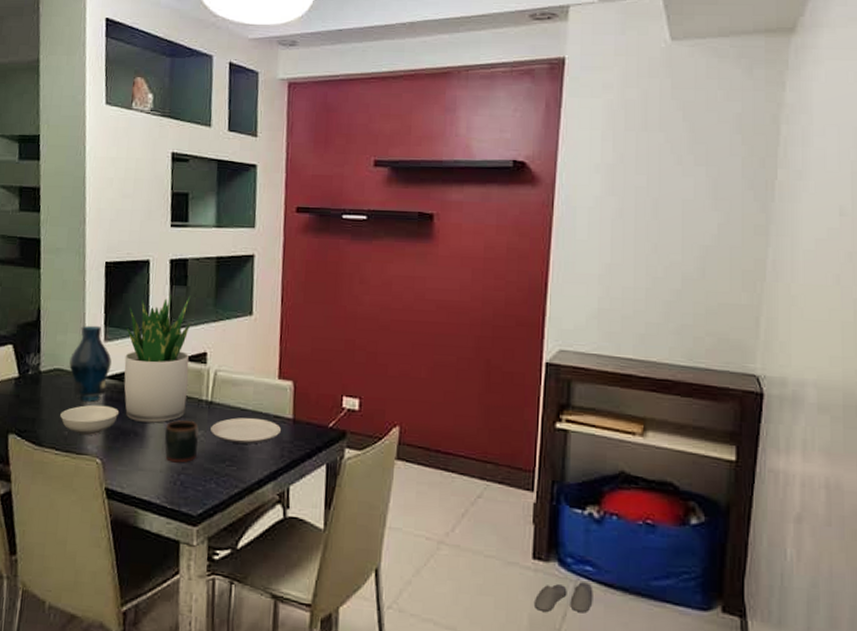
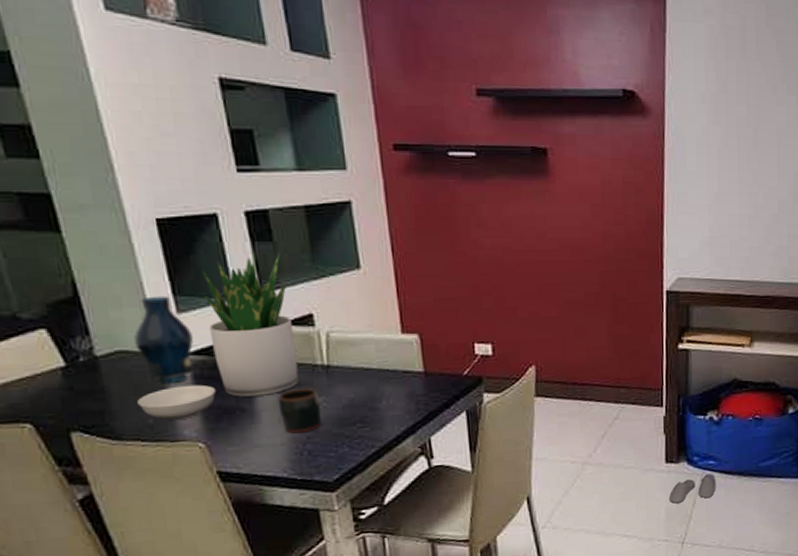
plate: present [210,417,282,444] -> none [332,376,414,405]

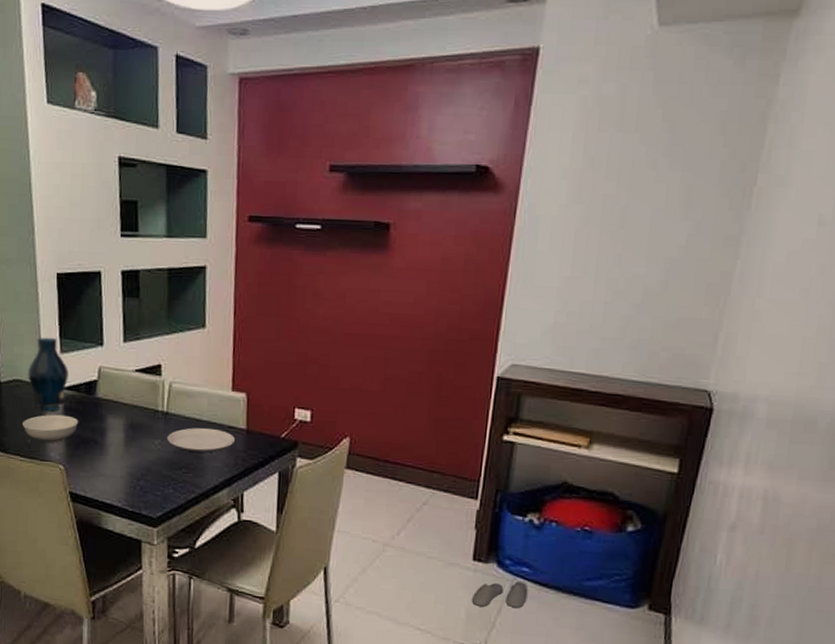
planter: present [201,252,299,397] -> none [80,307,145,432]
mug: present [279,388,321,434] -> none [124,430,157,470]
plate: none [332,376,414,405] -> present [167,428,236,453]

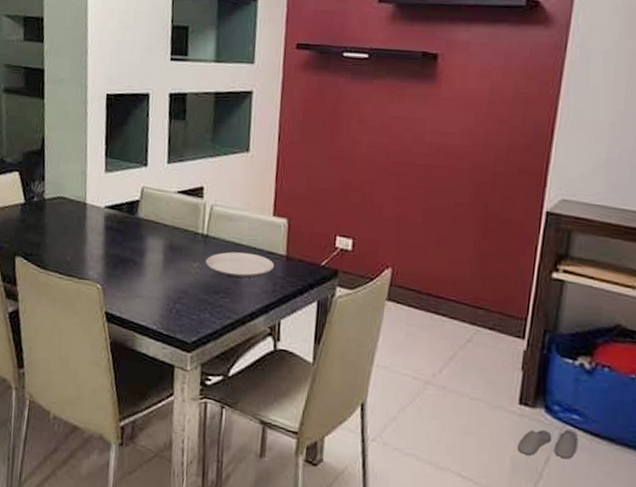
bowl: present [22,414,79,444] -> none [63,233,119,262]
vase: present [28,337,69,411] -> none [72,156,112,230]

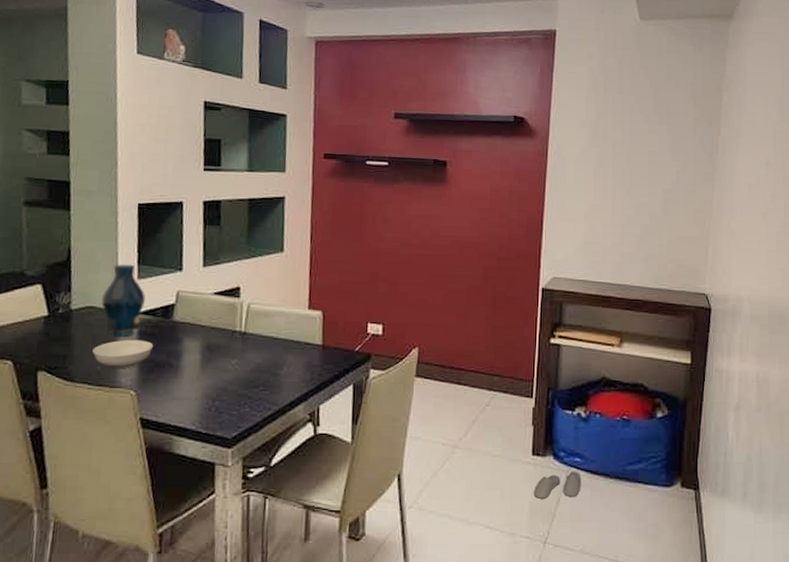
bowl: none [63,233,119,262] -> present [92,339,154,370]
vase: none [72,156,112,230] -> present [102,264,145,337]
plate: present [206,252,275,278] -> none [244,346,312,370]

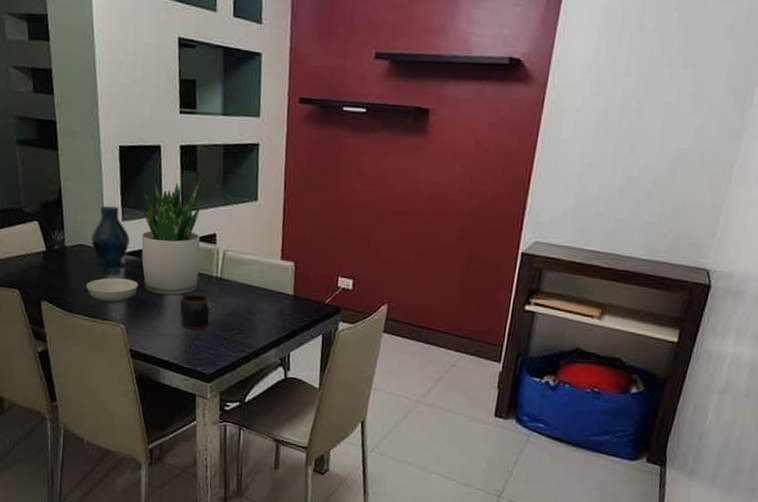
planter: none [158,234,225,354] -> present [140,179,201,295]
mug: none [199,351,234,390] -> present [180,293,211,330]
slippers: present [533,471,581,499] -> none [492,436,542,460]

